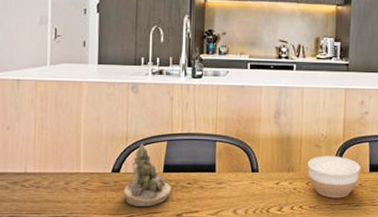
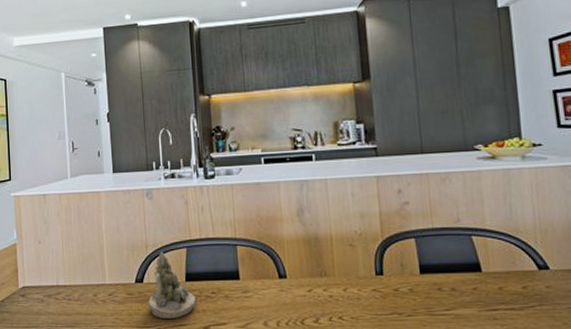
bowl: present [307,156,361,198] -> none [341,256,408,307]

